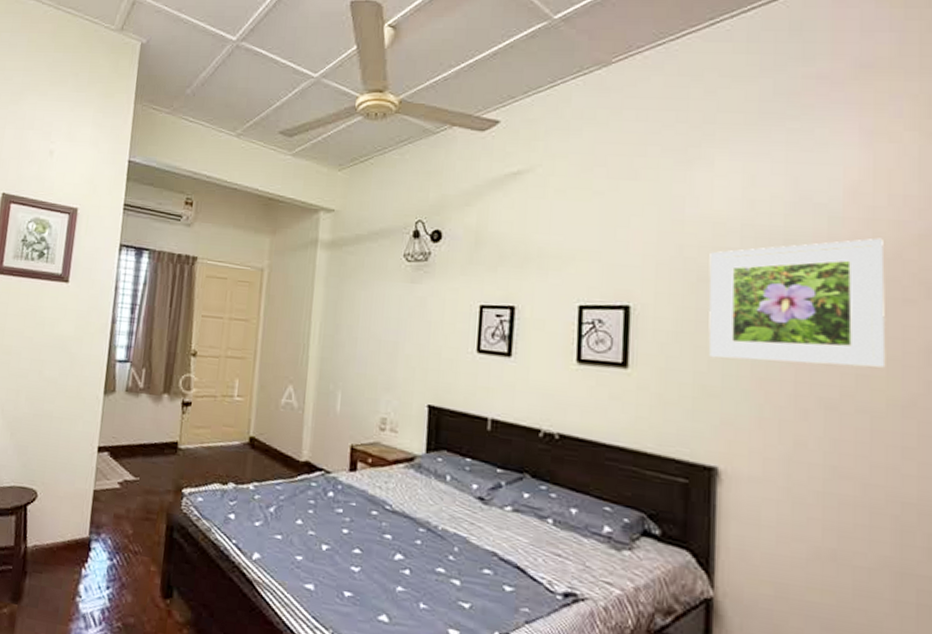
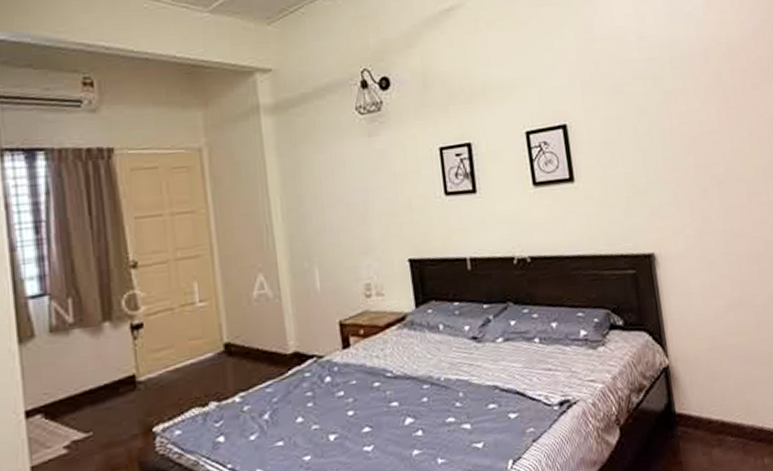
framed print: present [708,238,886,369] -> none [619,36,749,159]

